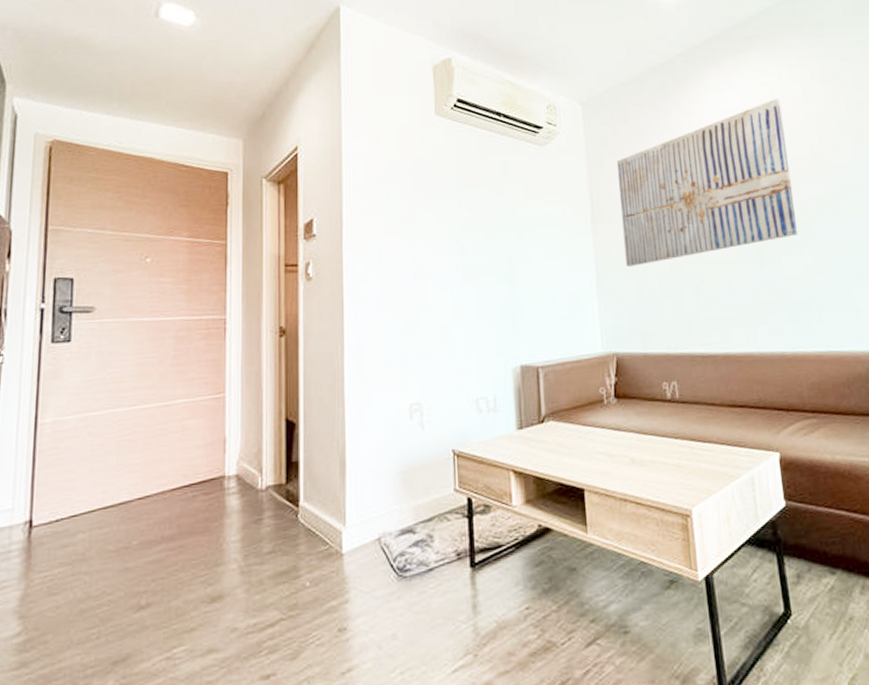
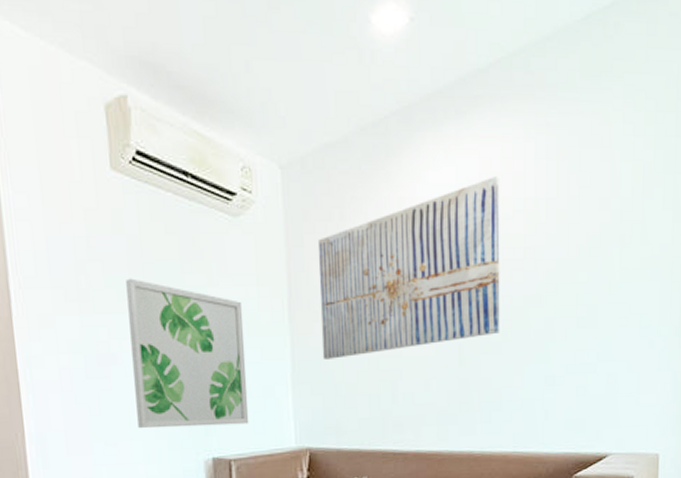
wall art: none [444,202,556,339] -> present [126,278,249,429]

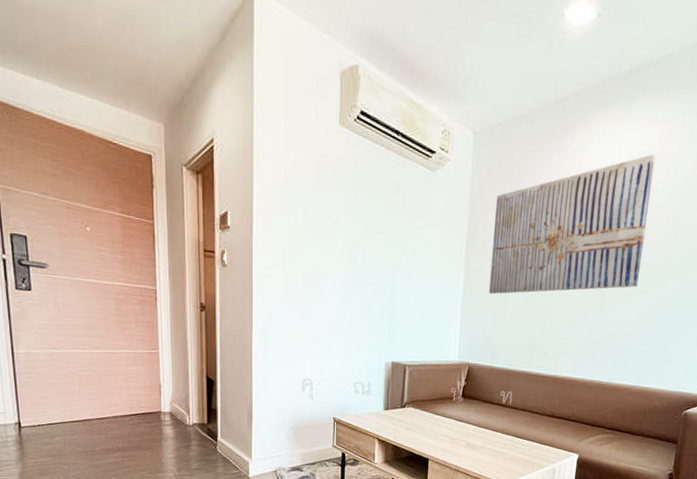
wall art: present [126,278,249,429] -> none [338,213,430,339]

